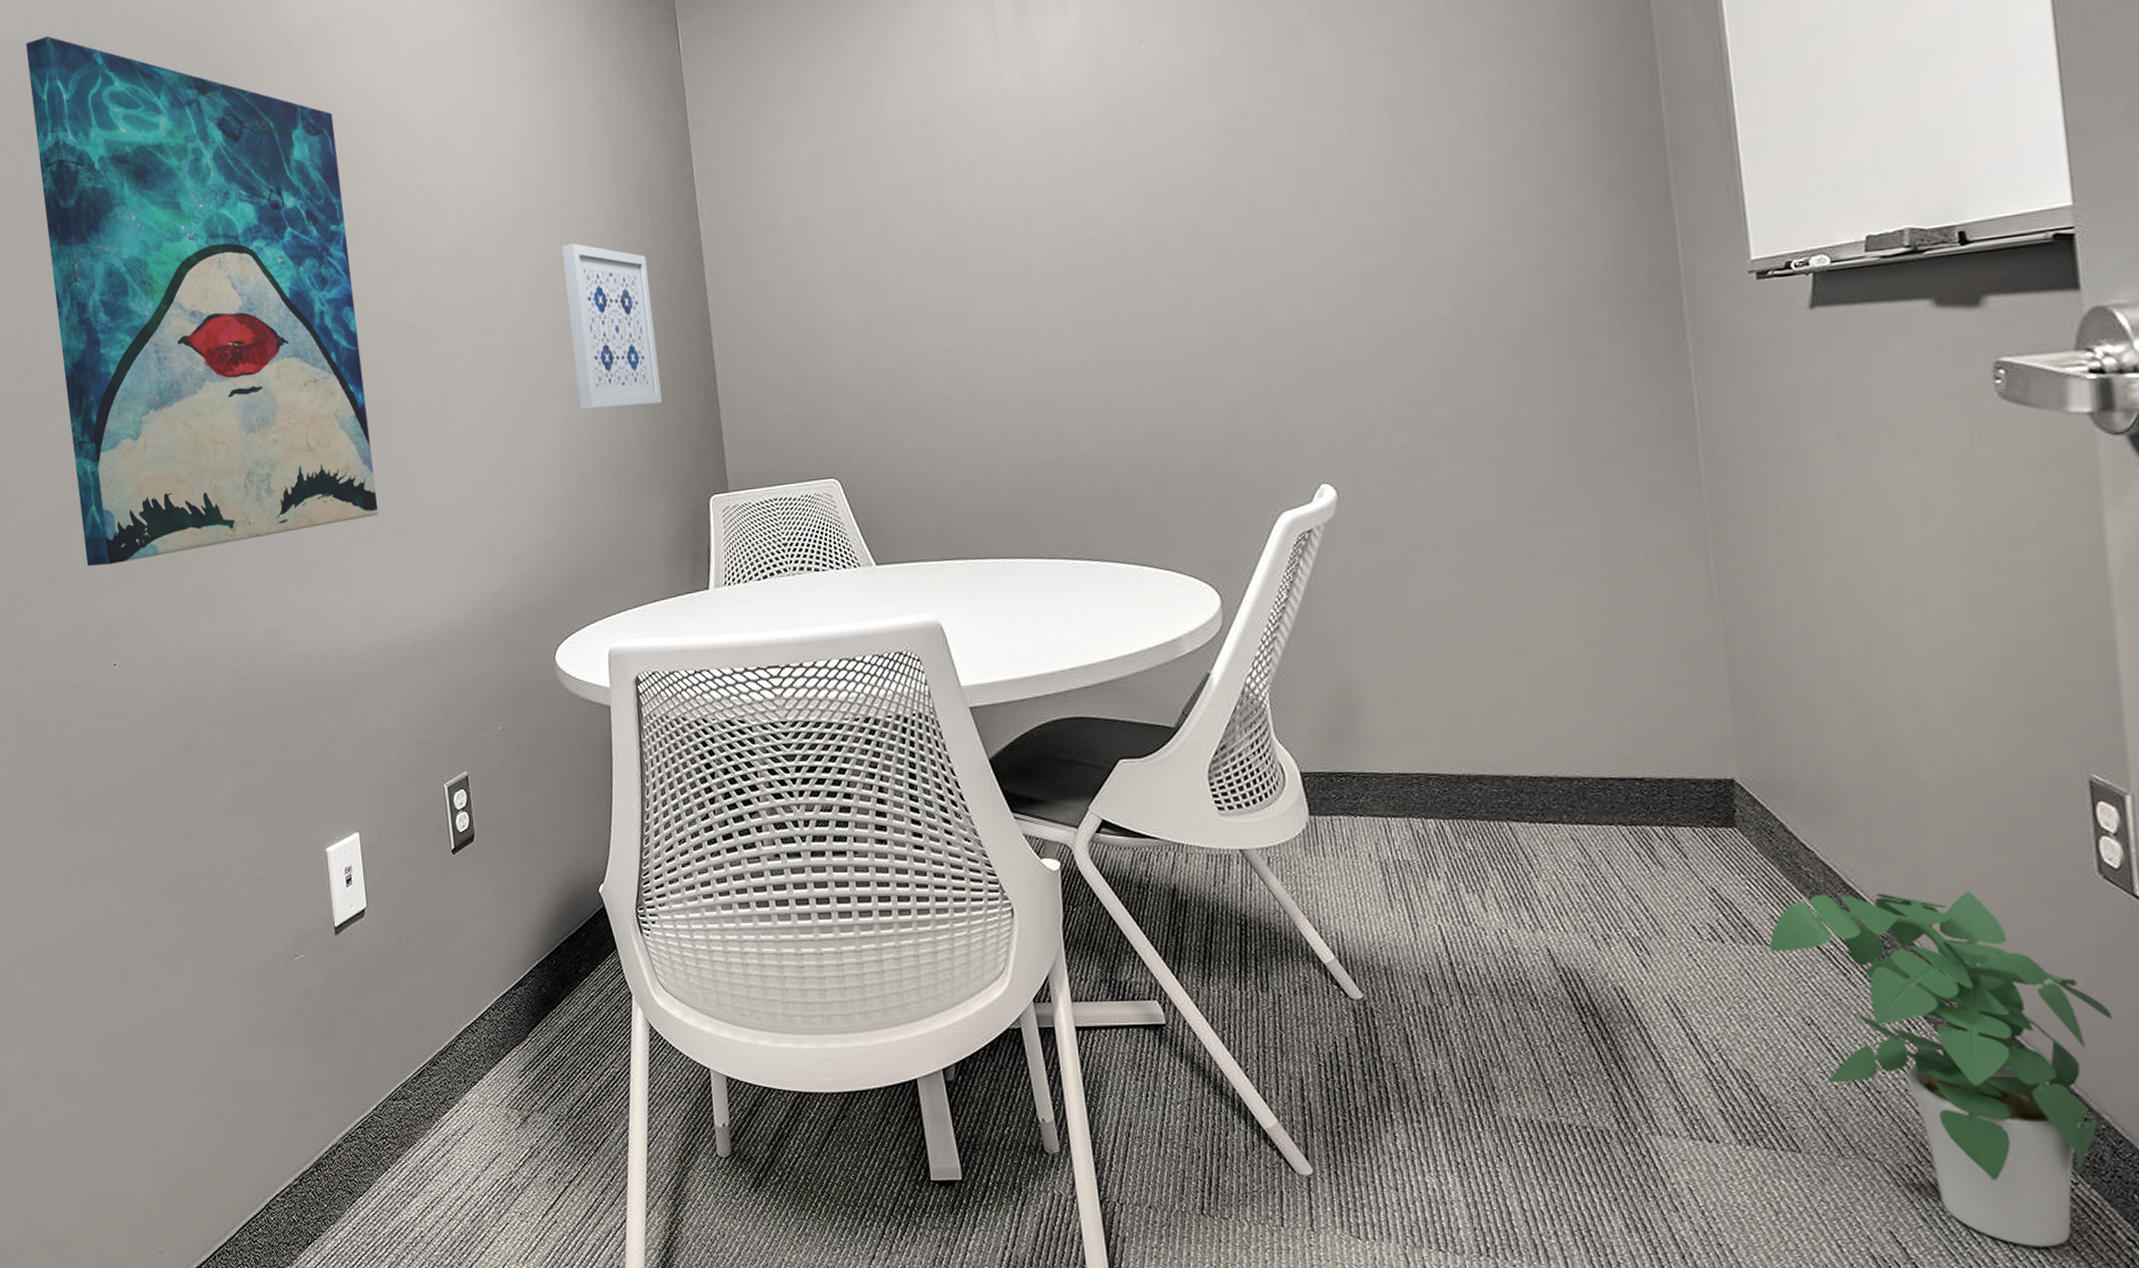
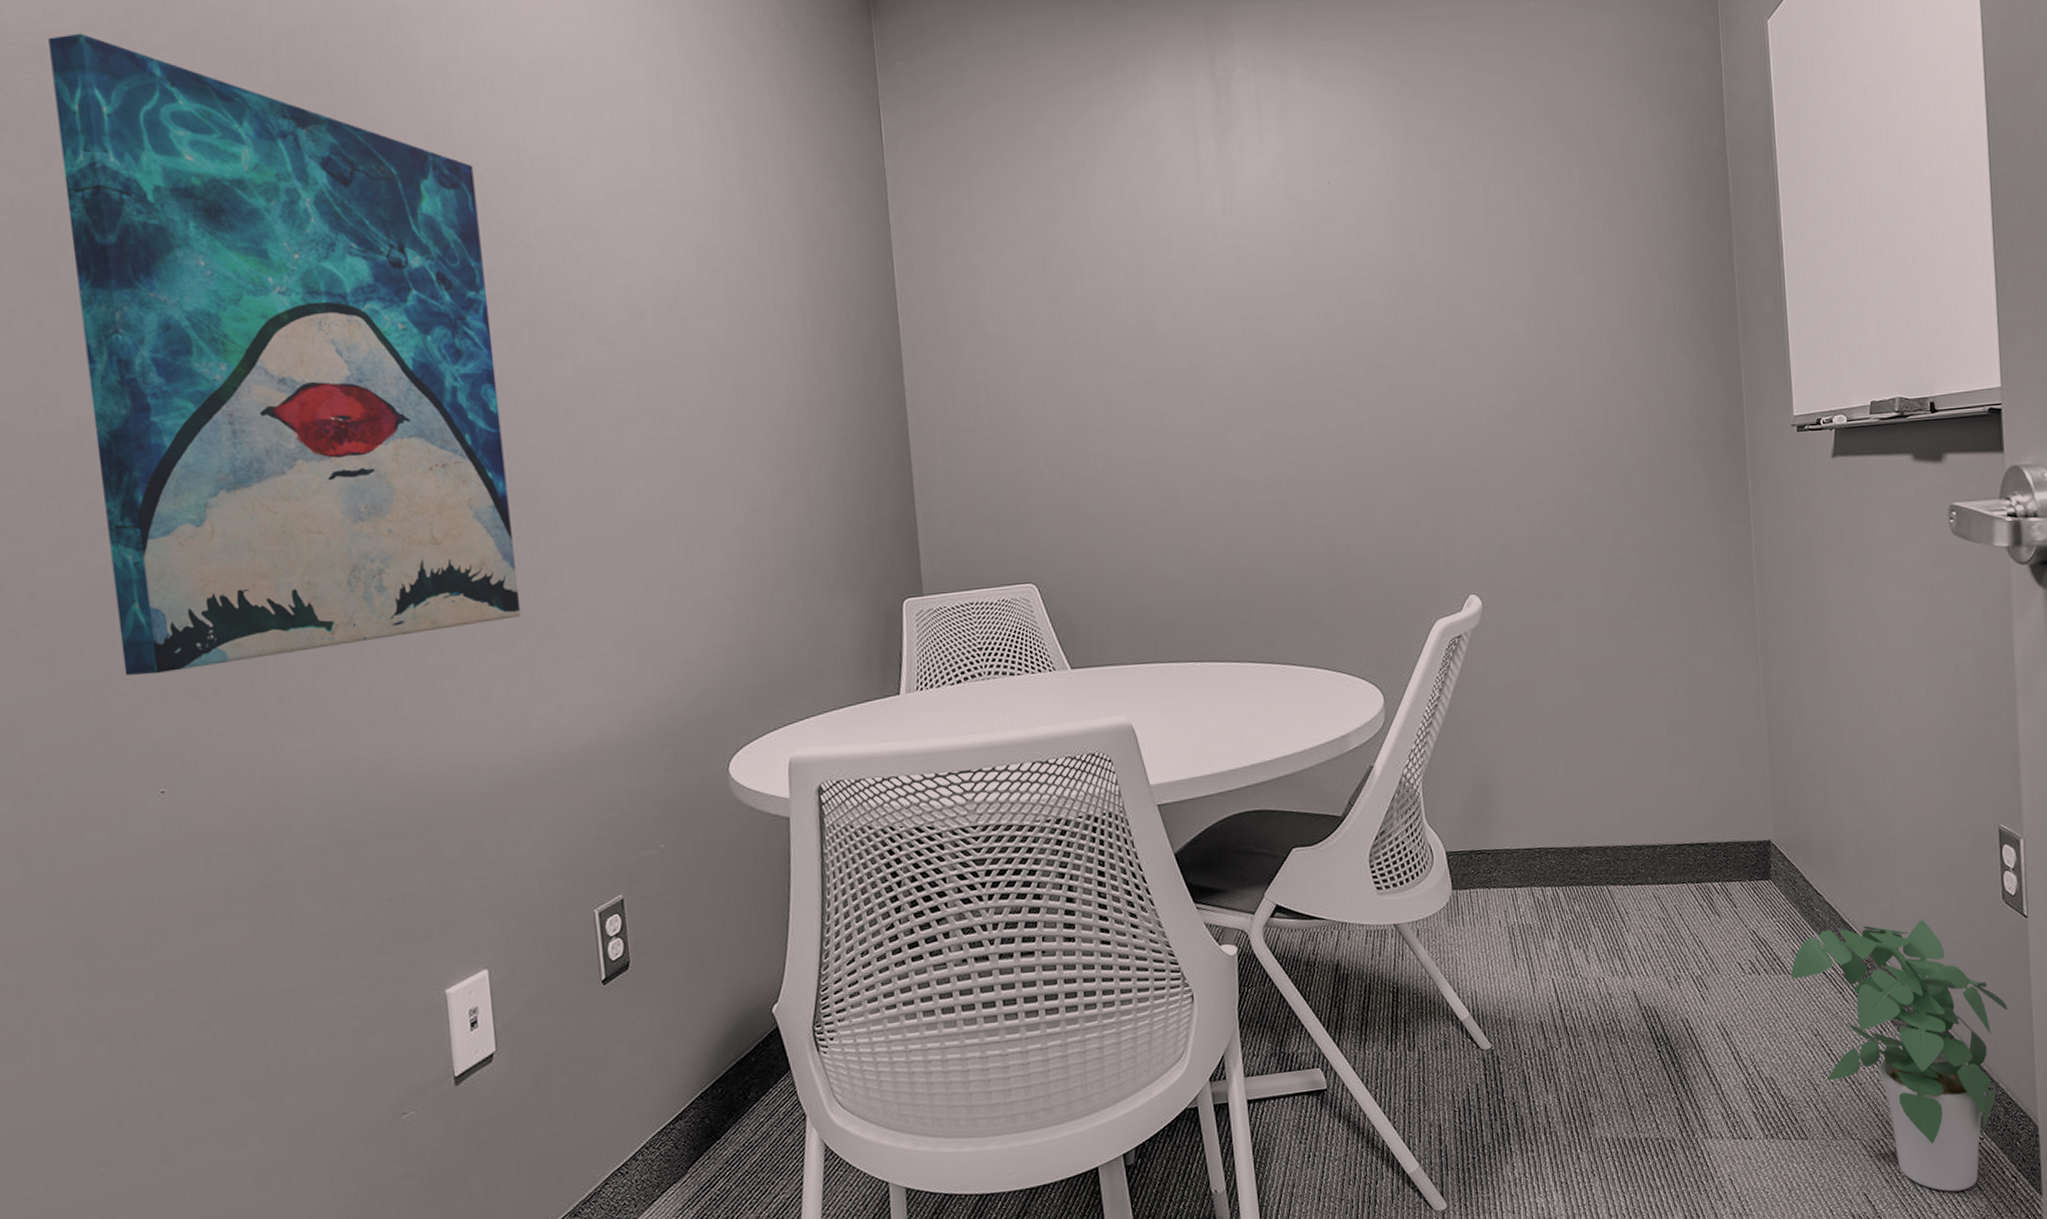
wall art: present [561,243,662,410] -> none [746,332,854,508]

